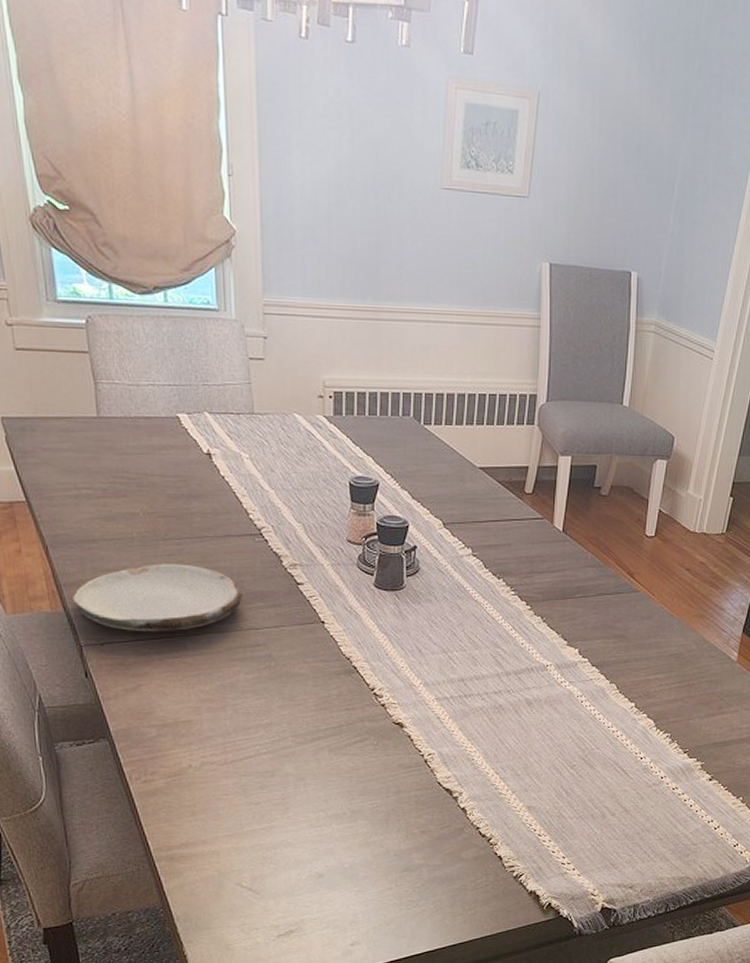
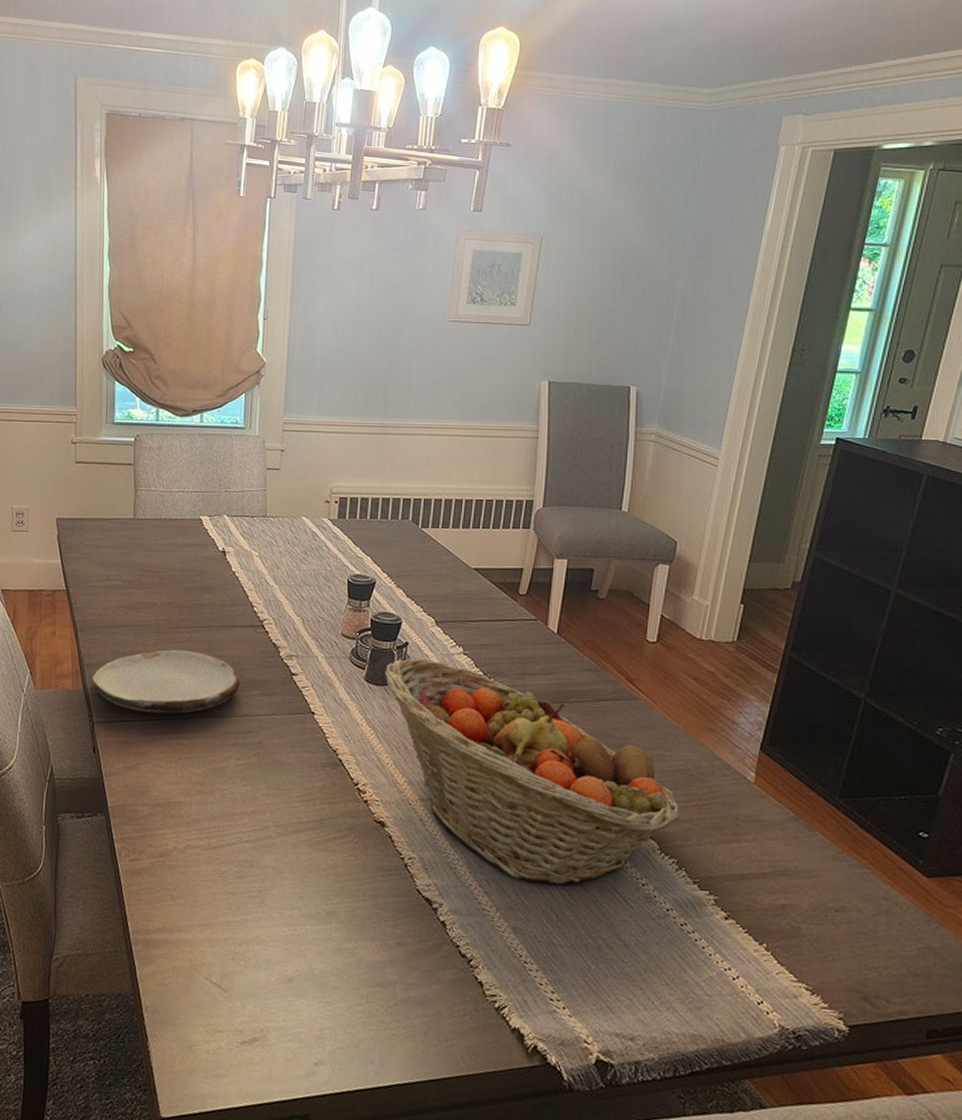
fruit basket: none [394,562,674,766] -> present [385,658,681,886]

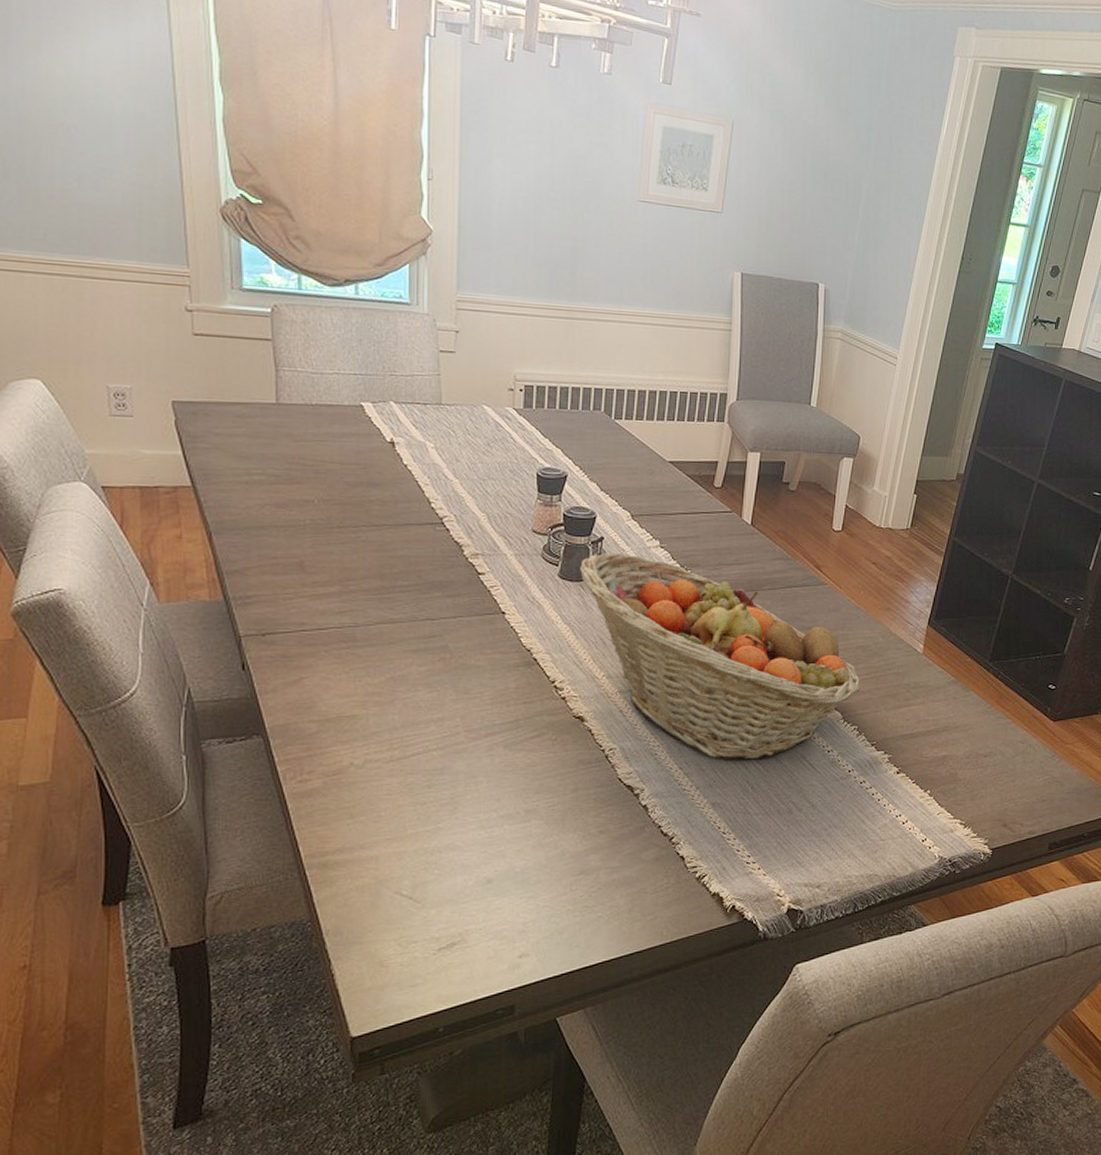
plate: present [92,649,241,713] -> none [235,551,419,621]

